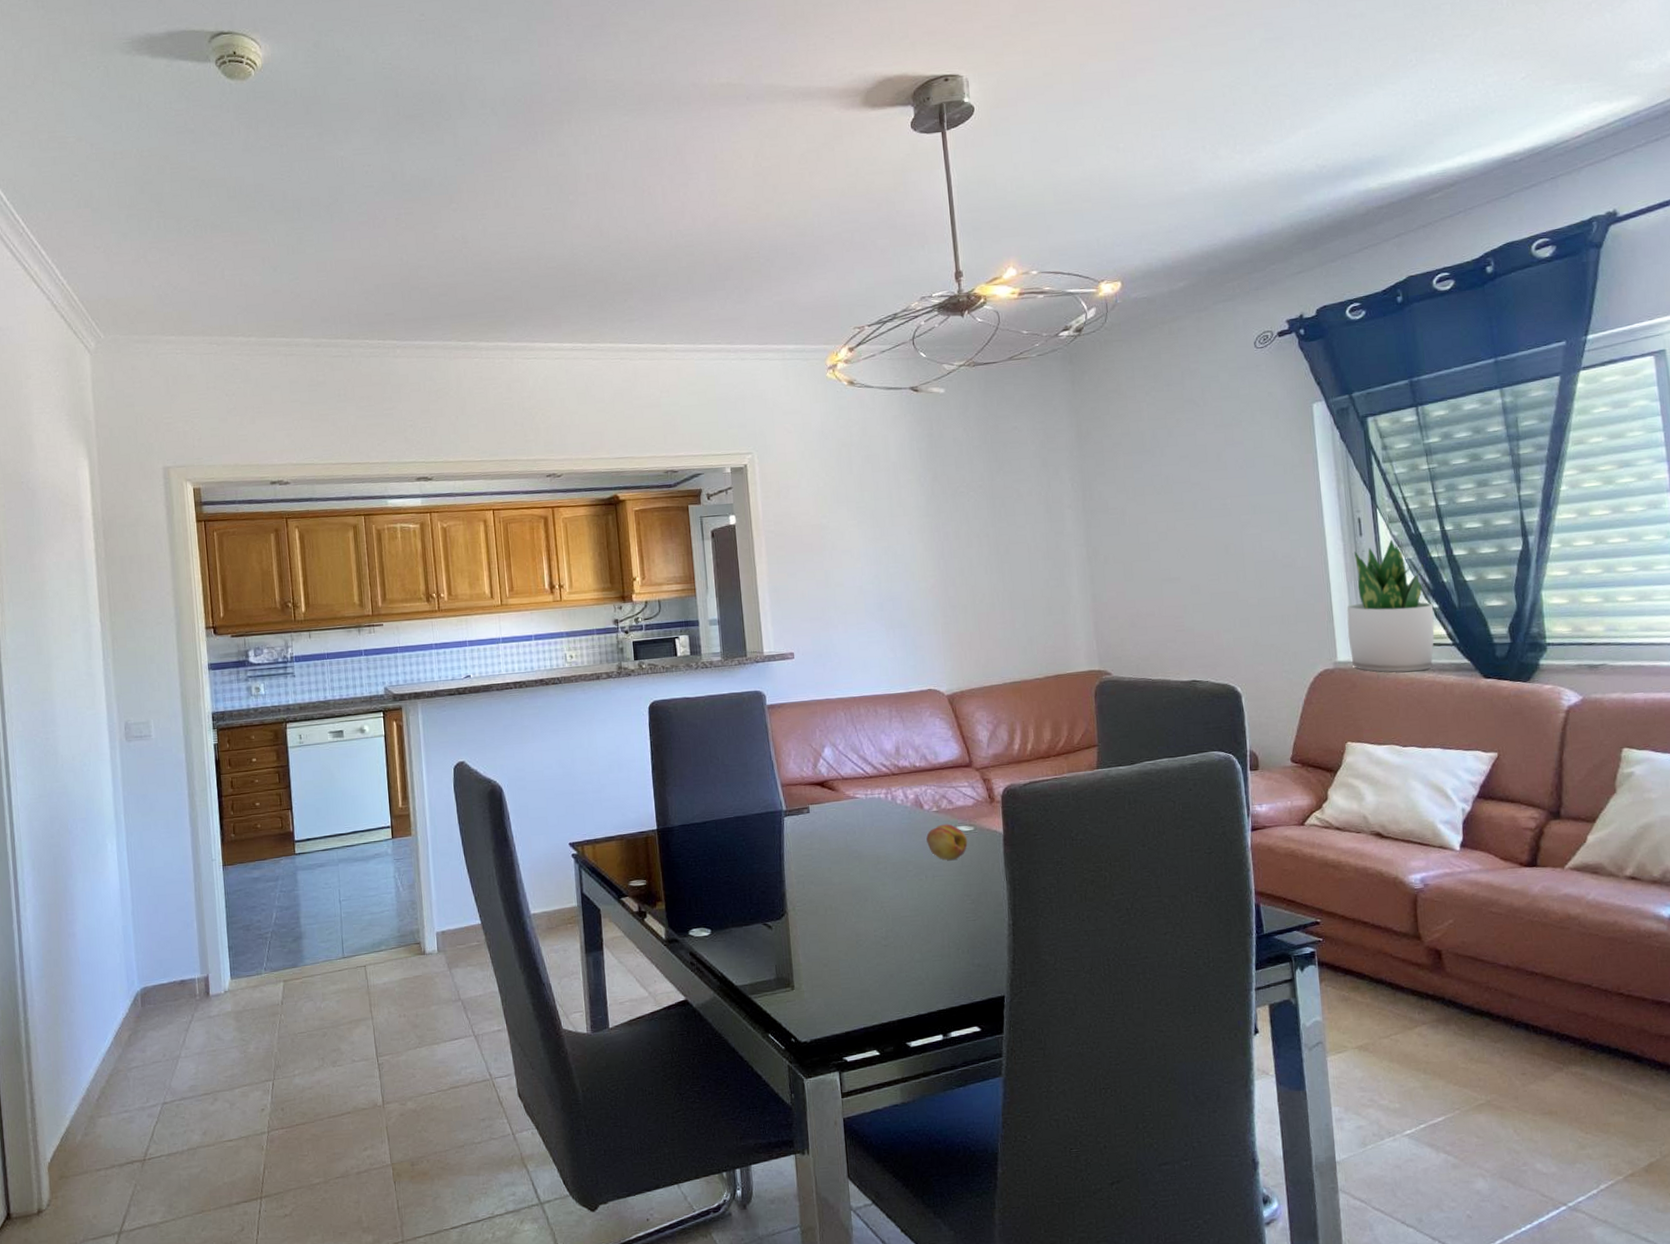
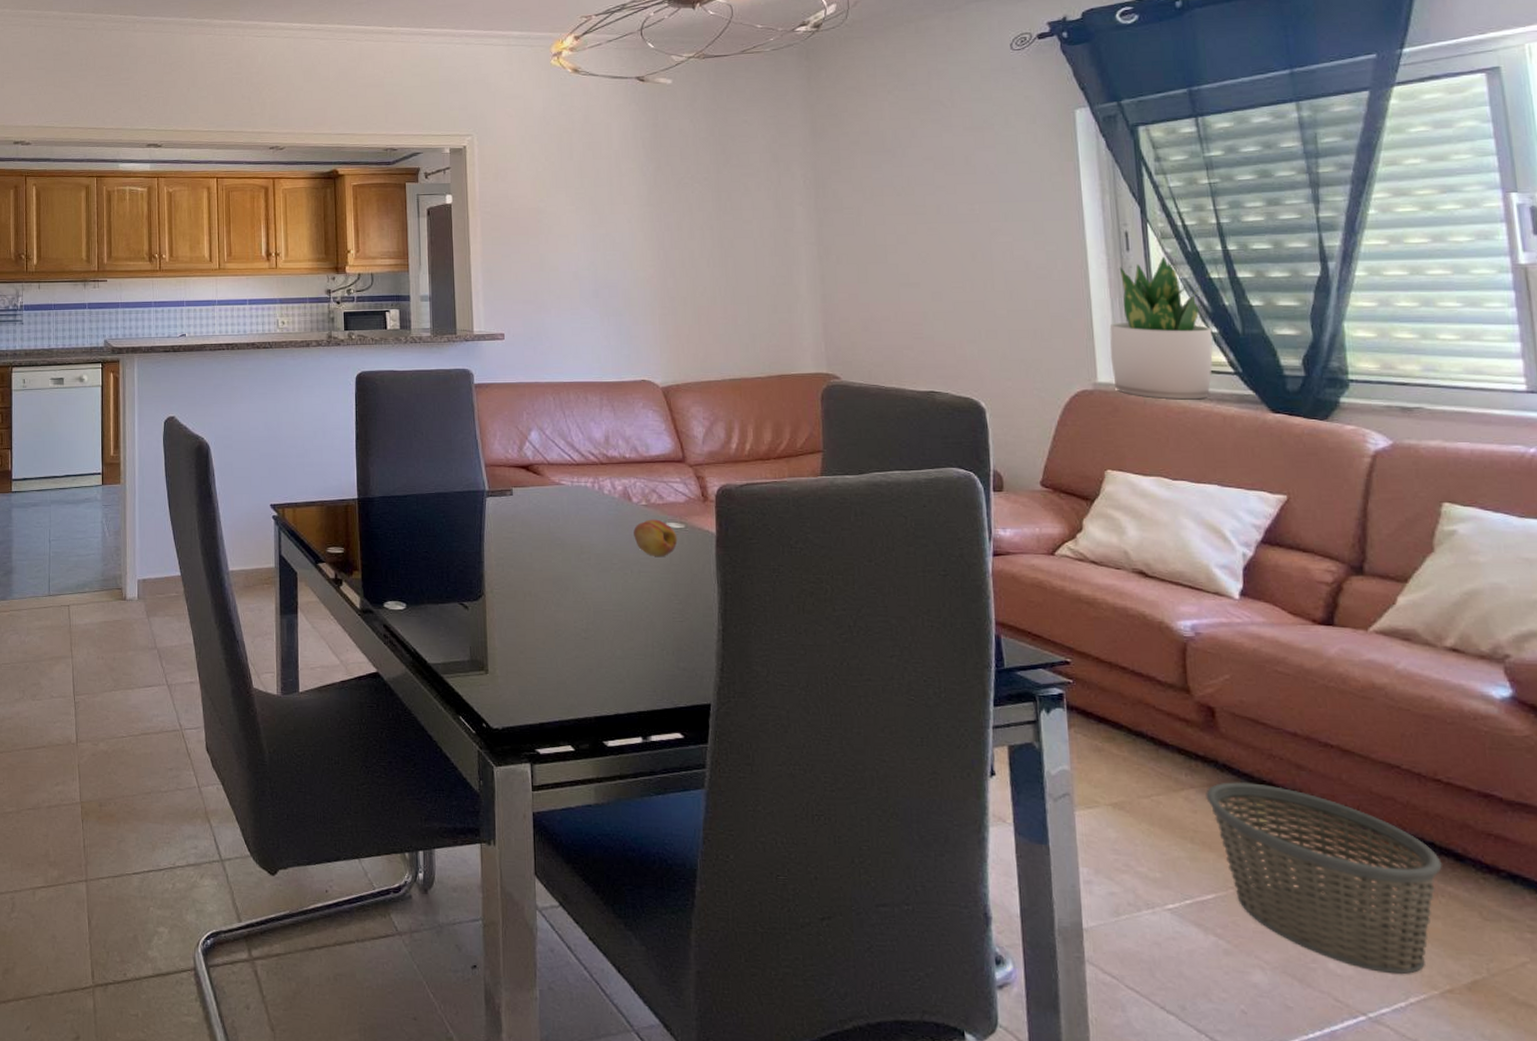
basket: none [1435,1014,1625,1166] -> present [1206,782,1442,975]

